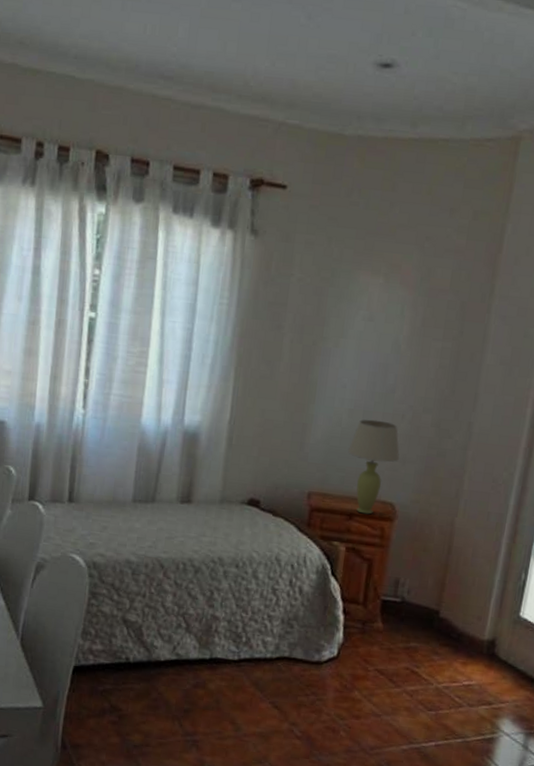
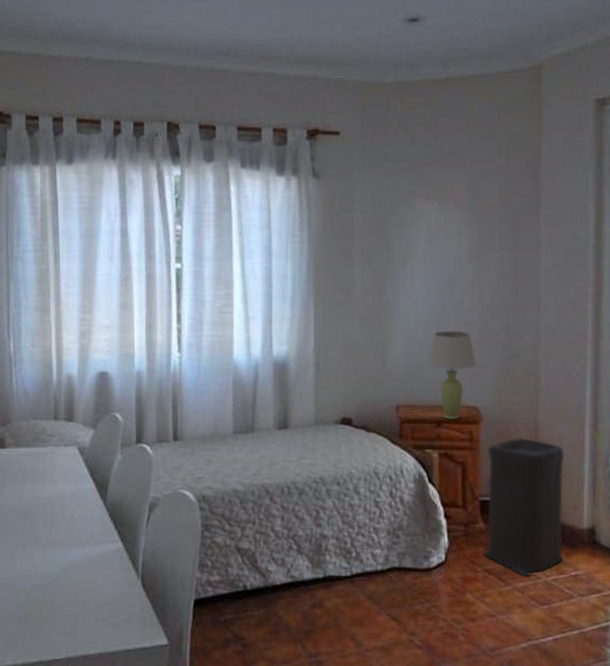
laundry basket: none [377,540,477,681] -> present [483,437,564,576]

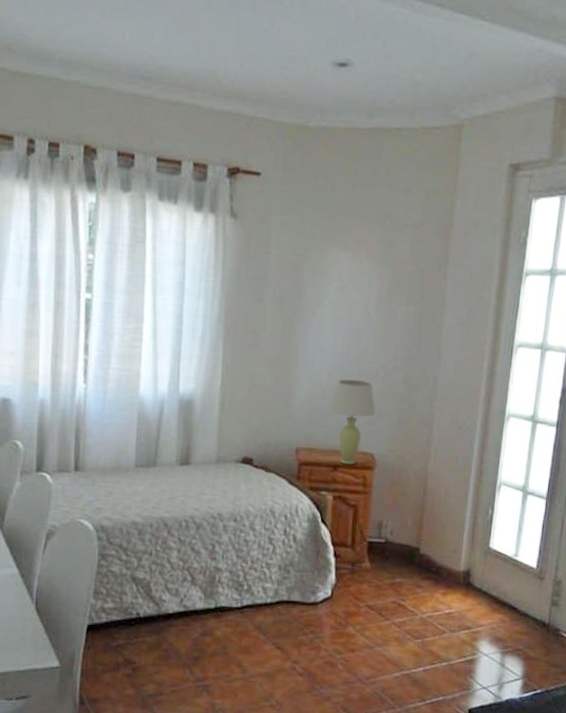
laundry basket: present [483,437,564,576] -> none [367,484,449,612]

